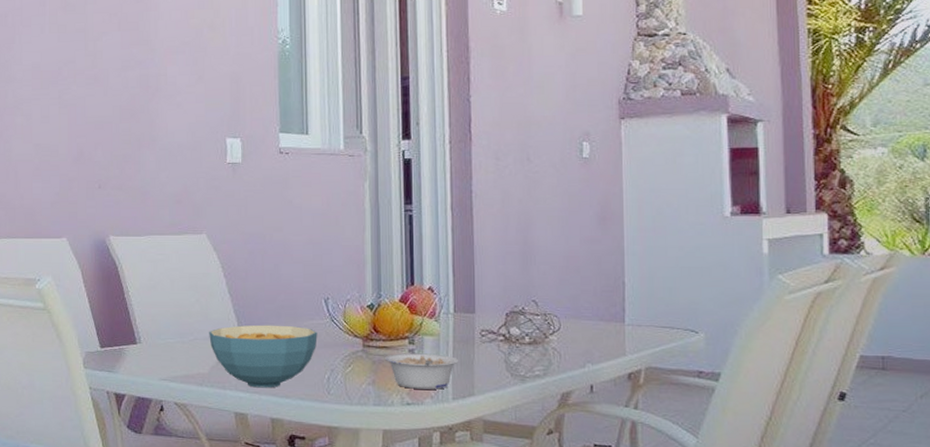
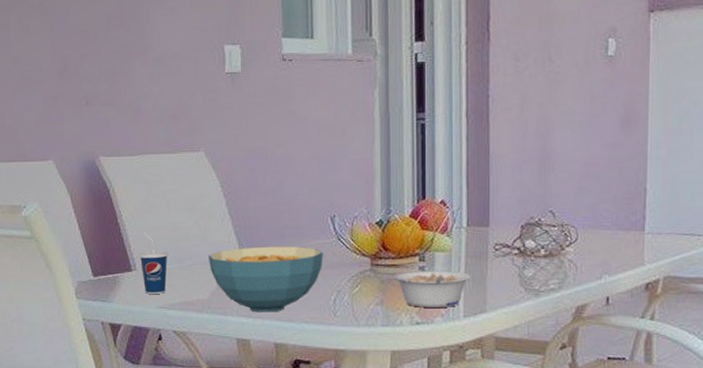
cup: none [143,307,171,366] -> present [139,232,168,294]

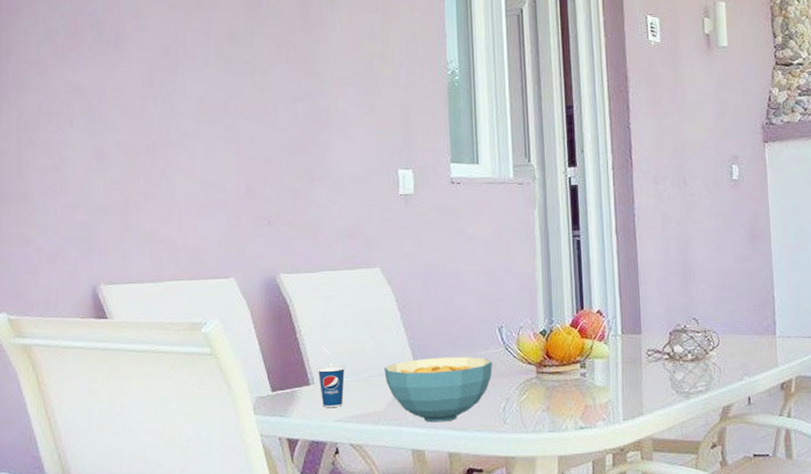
legume: present [394,270,471,308] -> none [558,376,628,413]

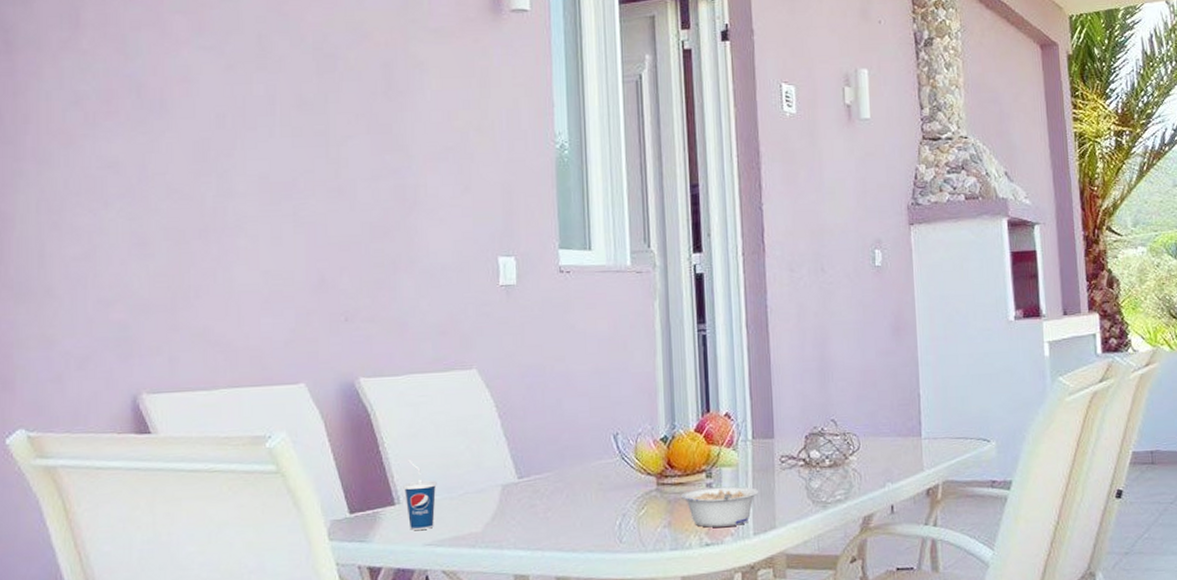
cereal bowl: present [384,356,493,423] -> none [482,468,607,544]
legume: none [558,376,628,413] -> present [681,486,759,528]

